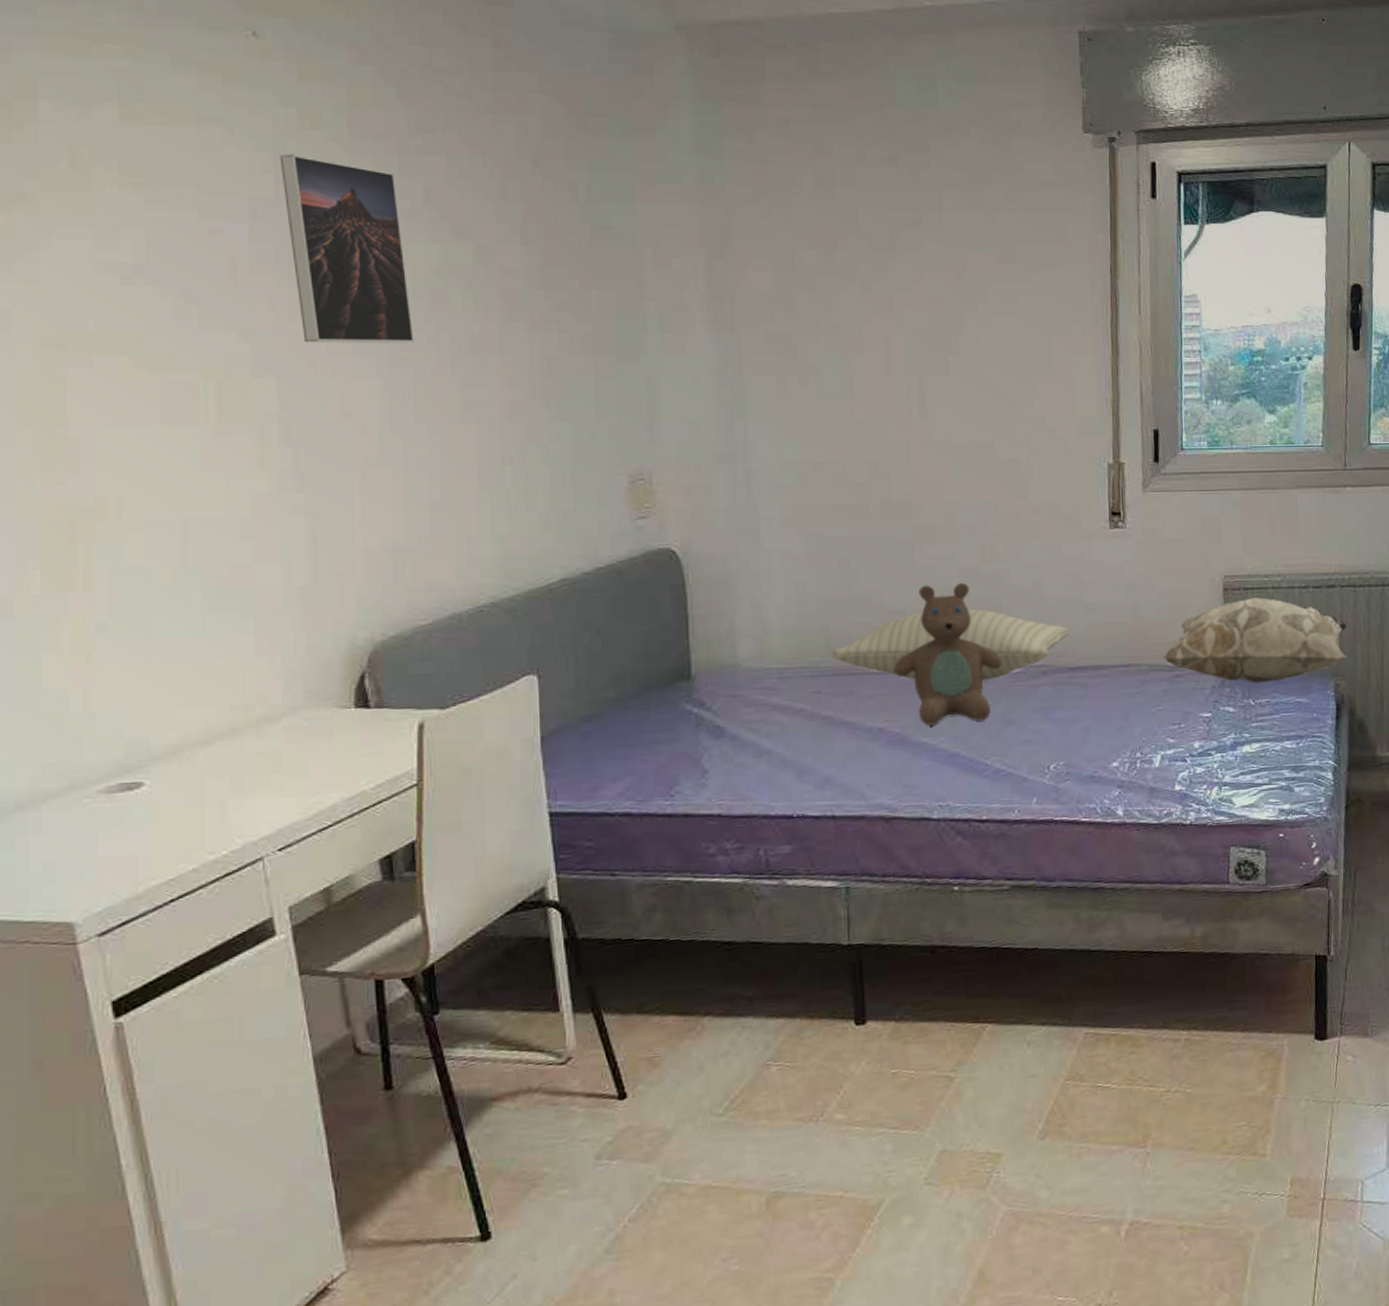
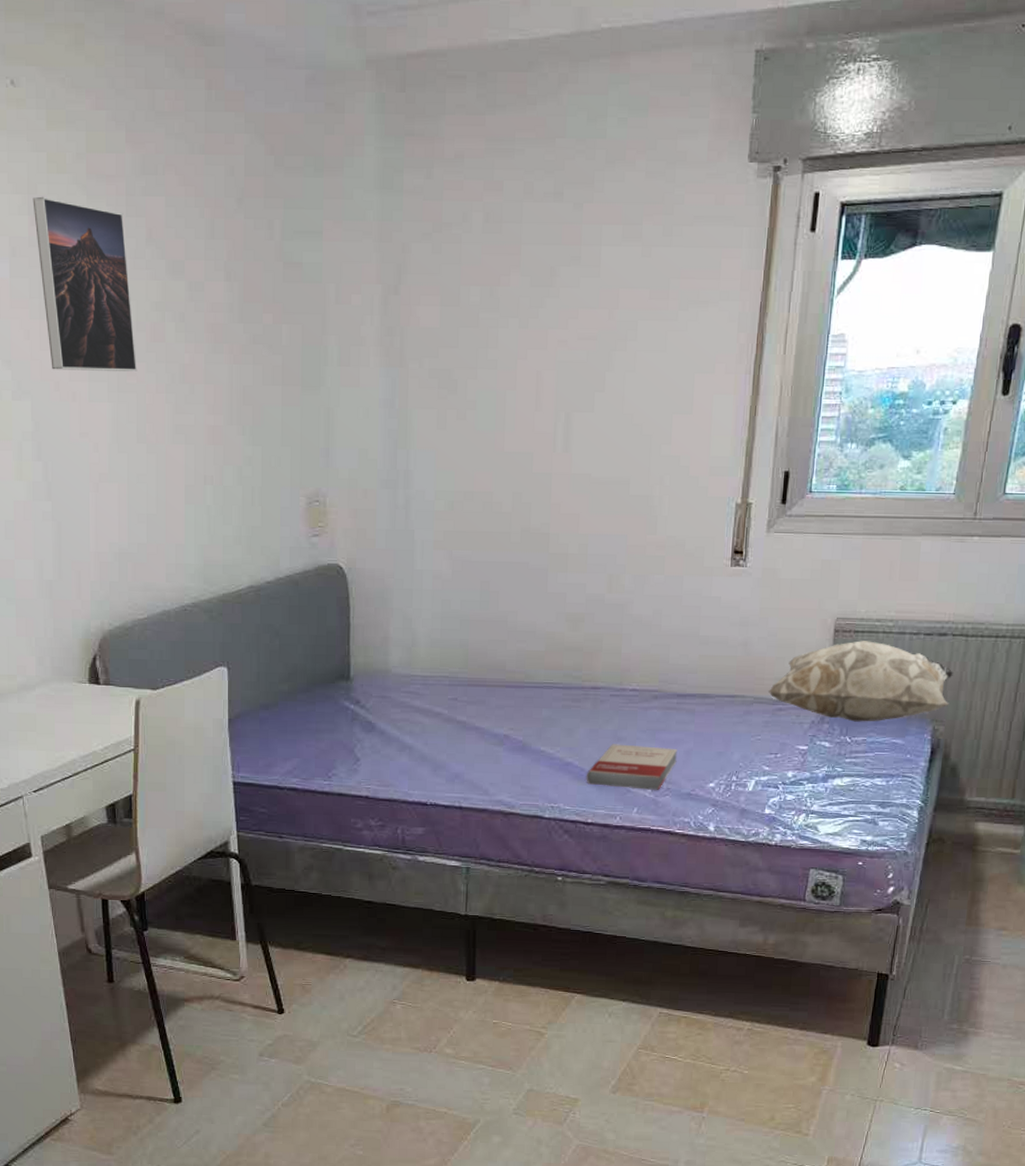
pillow: present [832,609,1070,681] -> none [469,634,683,700]
teddy bear: present [893,582,1002,725] -> none [521,609,618,736]
book: none [976,727,1075,777] -> present [586,744,677,790]

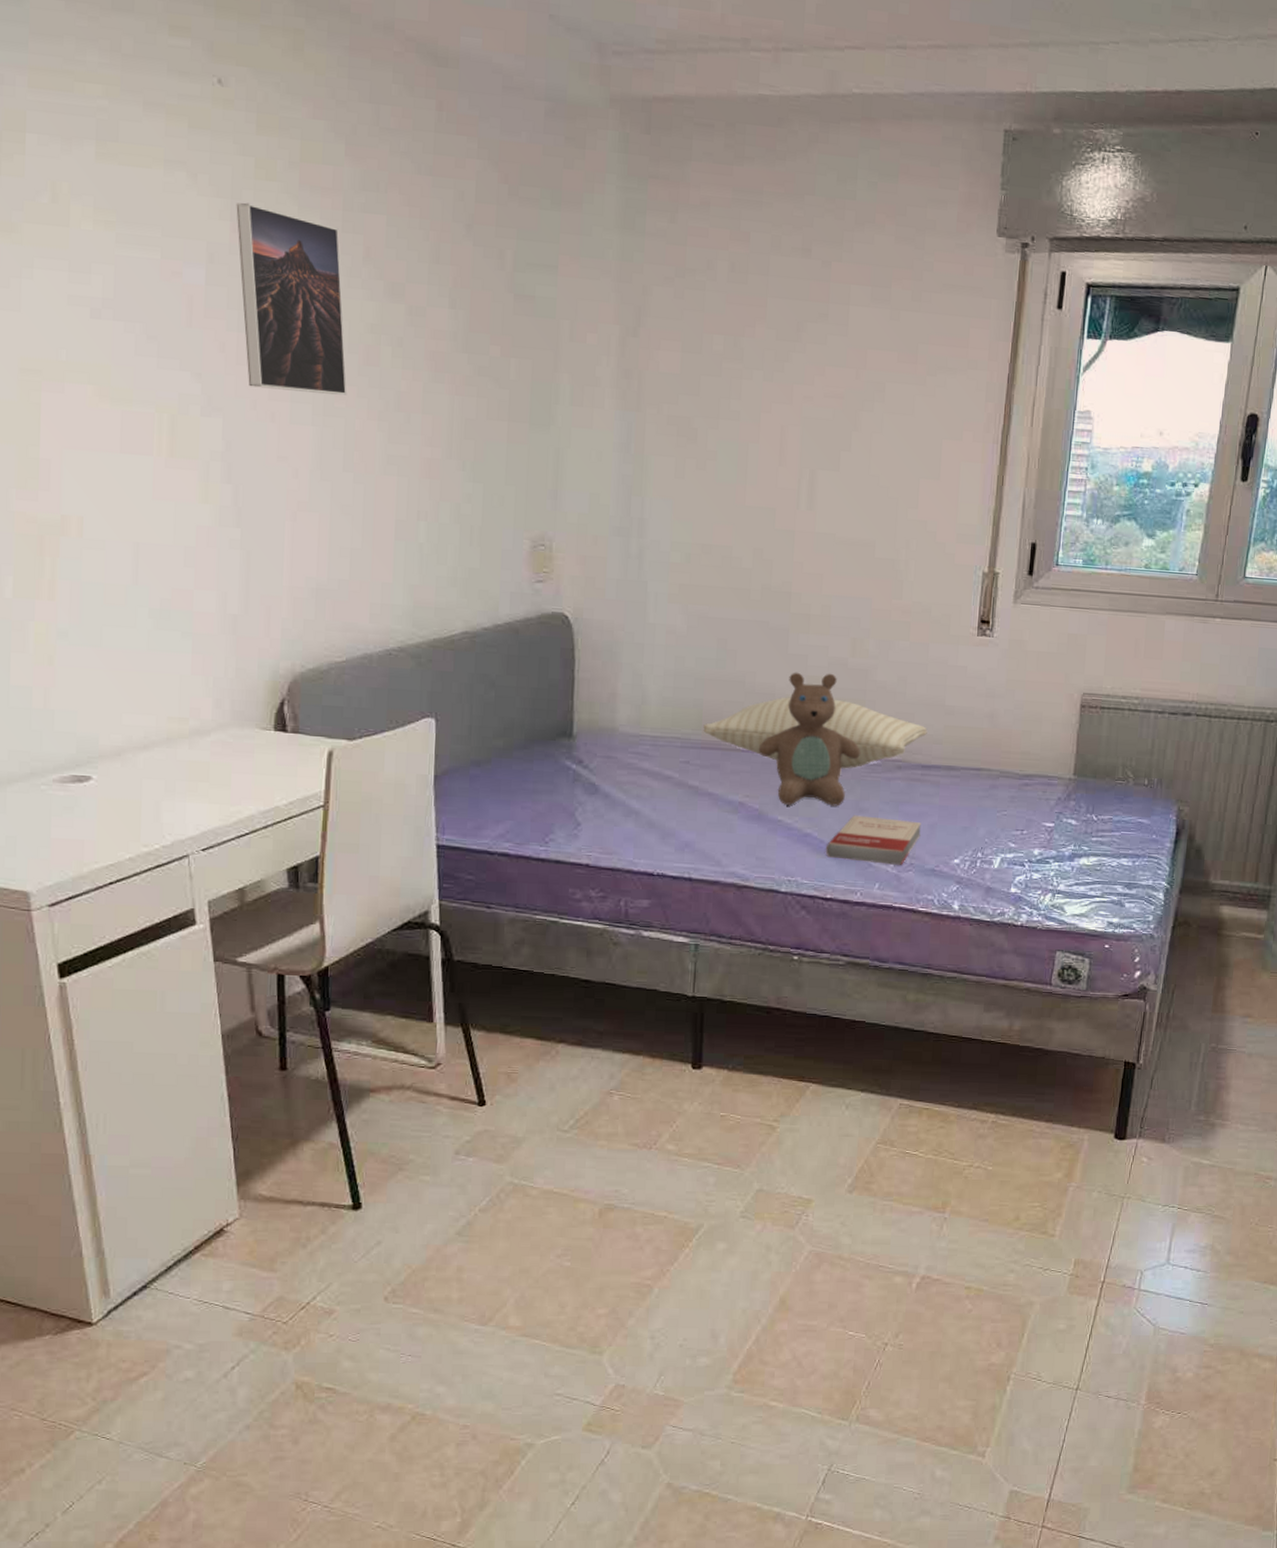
pillow: none [469,634,683,700] -> present [703,697,928,769]
teddy bear: none [521,609,618,736] -> present [758,672,860,806]
decorative pillow: present [768,641,954,722] -> none [1015,717,1198,801]

